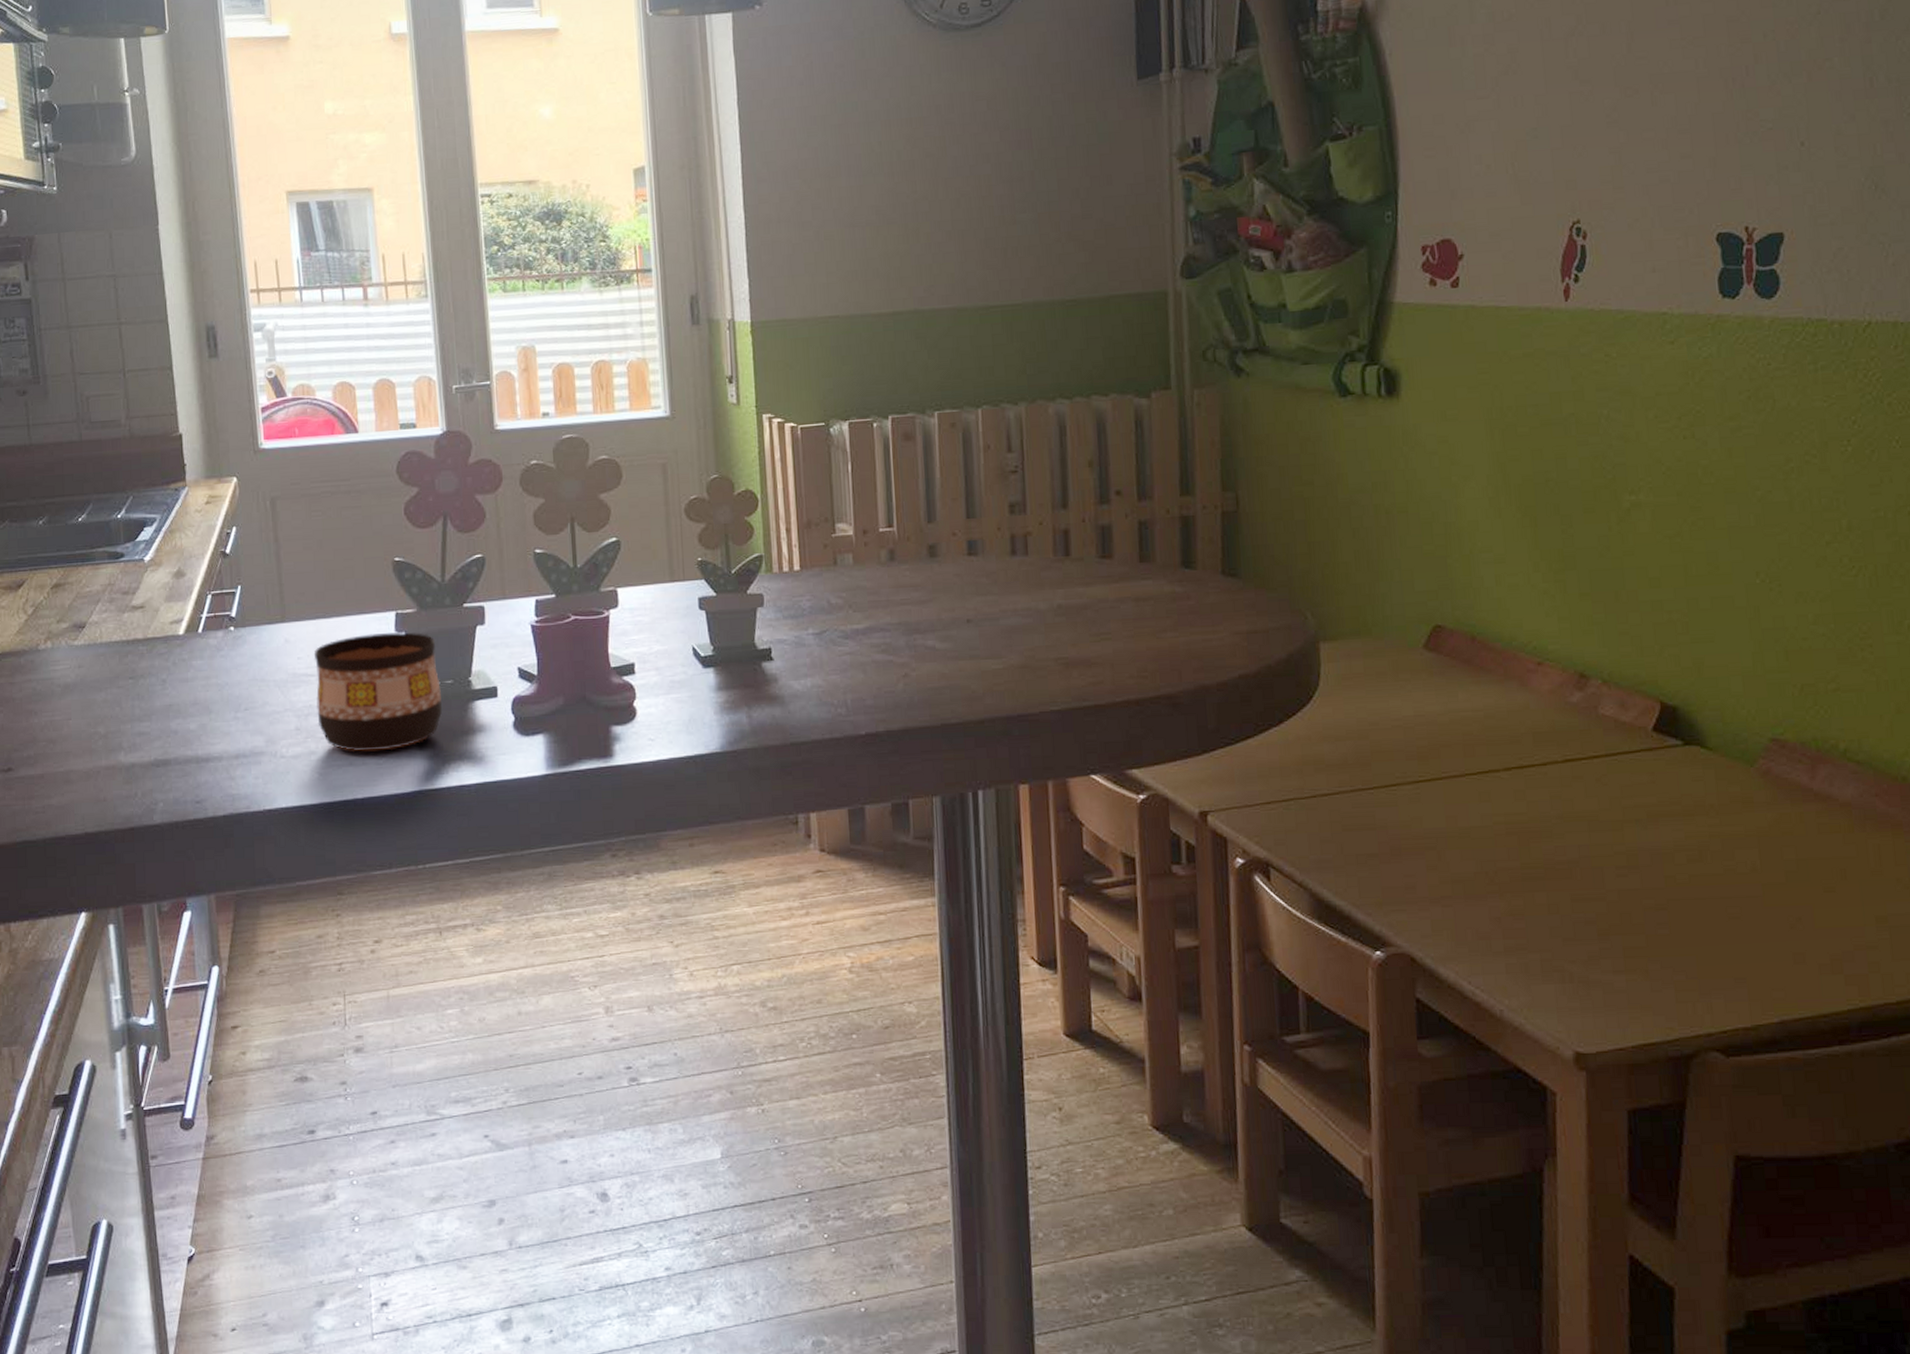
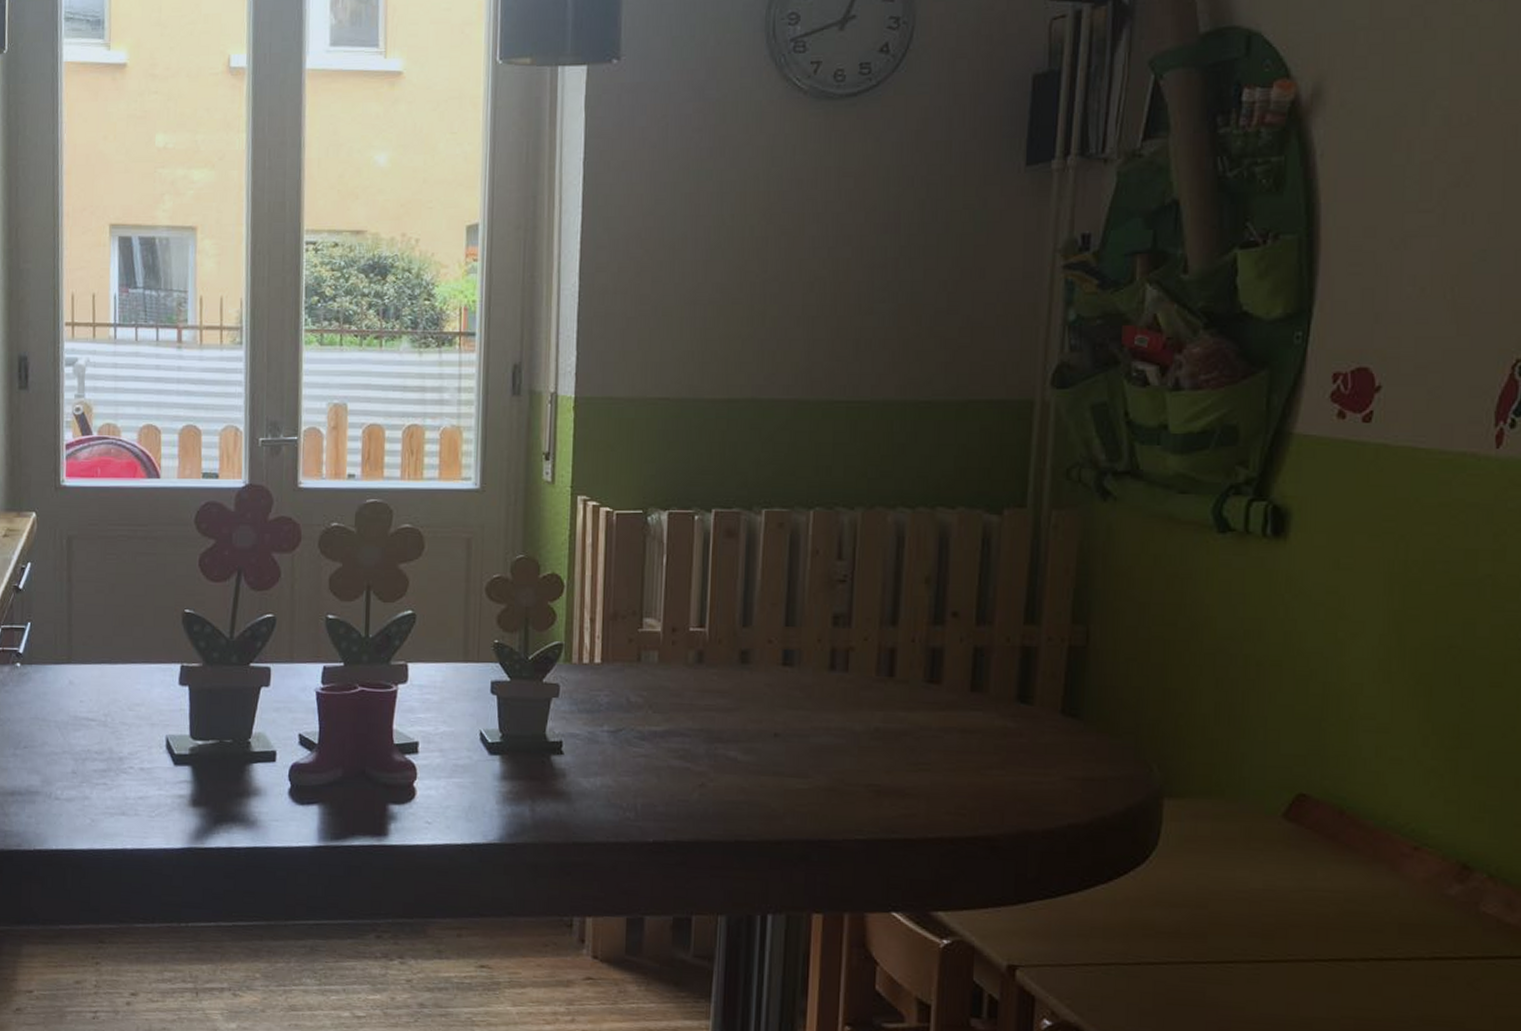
cup: present [313,631,443,752] -> none [94,684,220,804]

